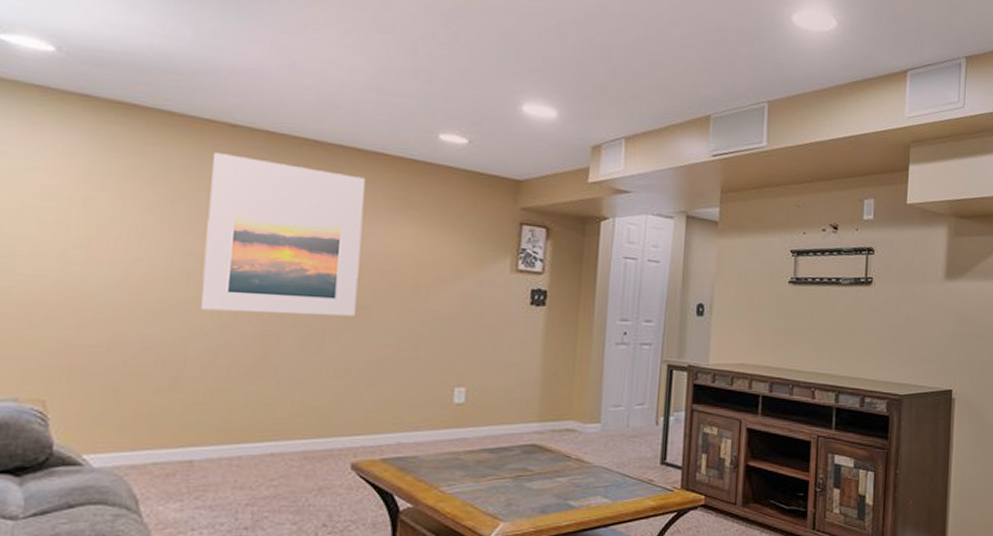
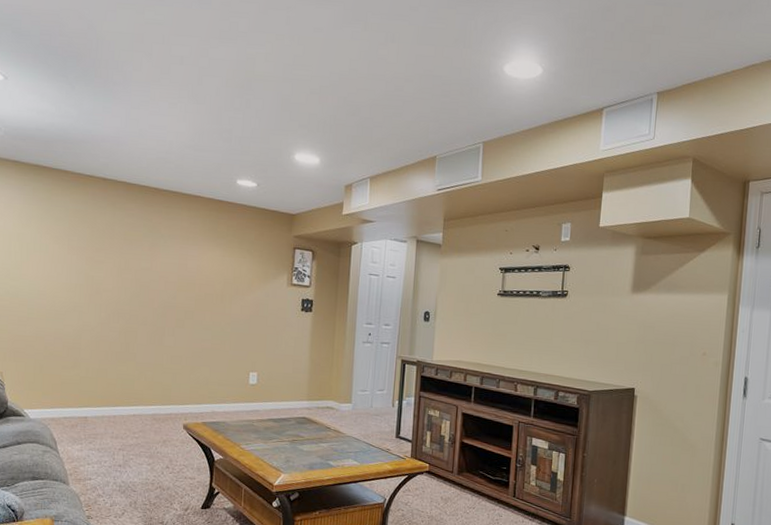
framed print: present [200,153,365,316] -> none [88,199,188,318]

